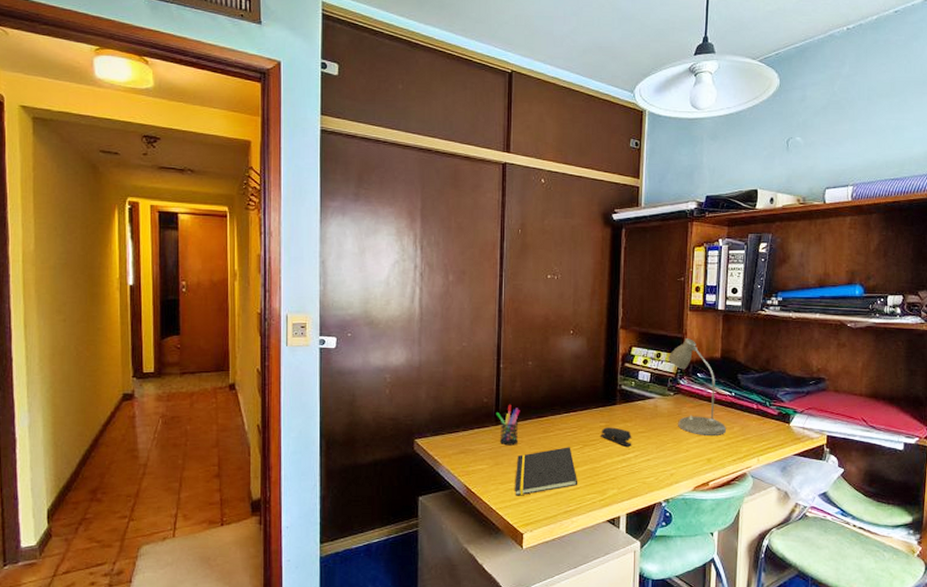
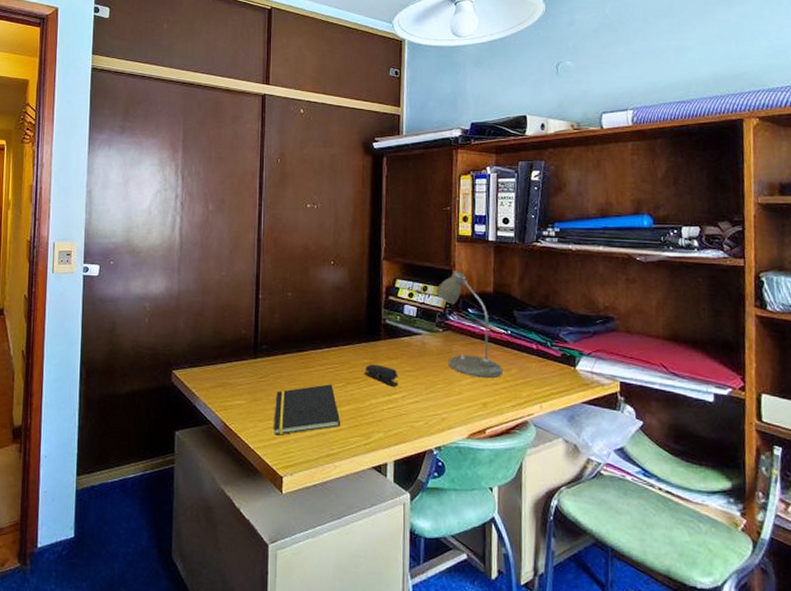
pen holder: present [496,404,520,446] -> none [254,336,279,381]

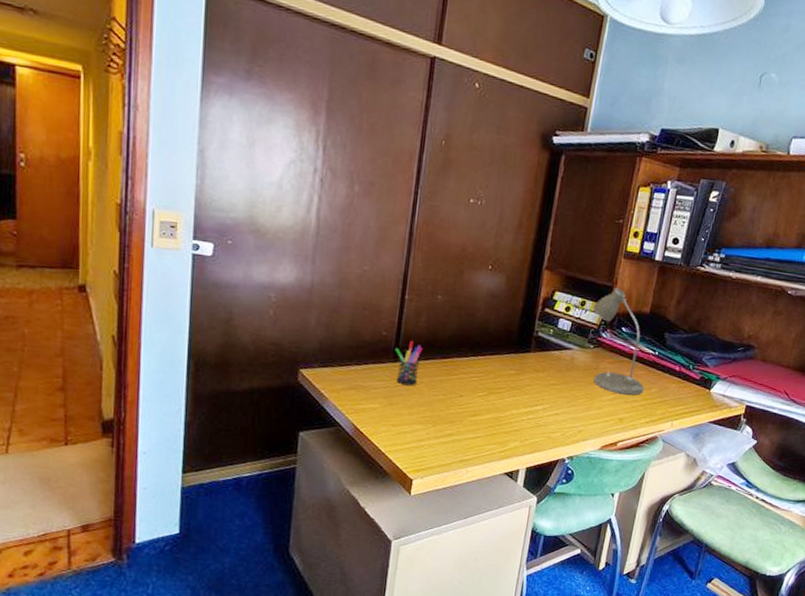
pen holder: none [254,336,279,381] -> present [395,340,423,386]
notepad: present [274,384,341,435] -> none [407,392,479,440]
stapler: present [364,364,399,386] -> none [509,375,543,398]

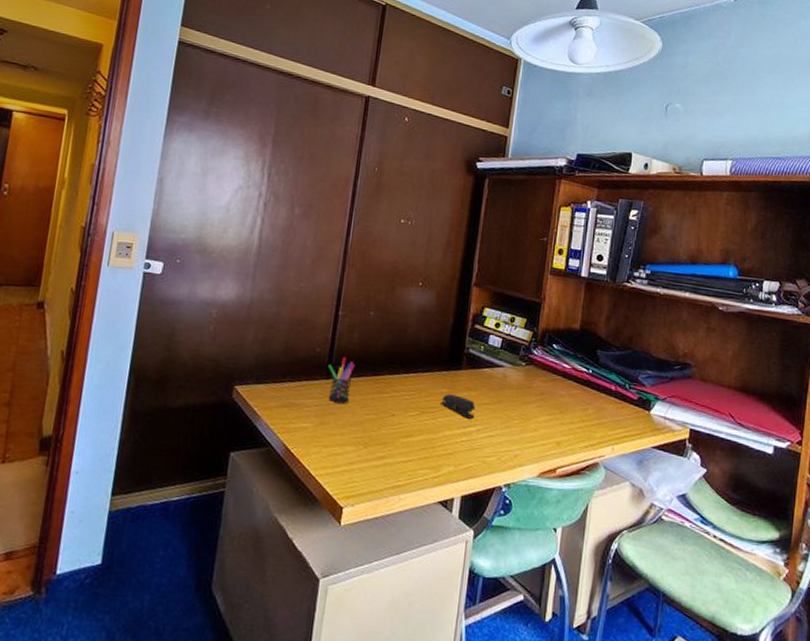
stapler: none [509,375,543,398] -> present [441,394,476,419]
desk lamp: present [592,288,645,395] -> none [522,304,581,417]

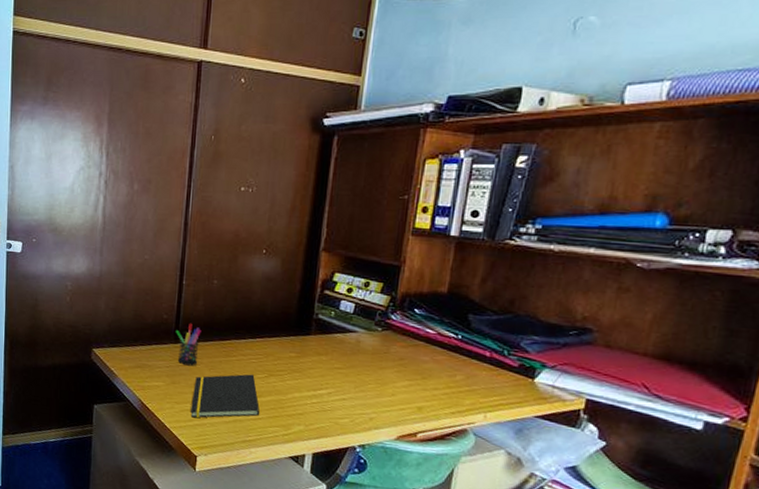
notepad: none [338,411,411,463] -> present [190,374,260,418]
stapler: present [441,394,476,419] -> none [289,358,327,382]

